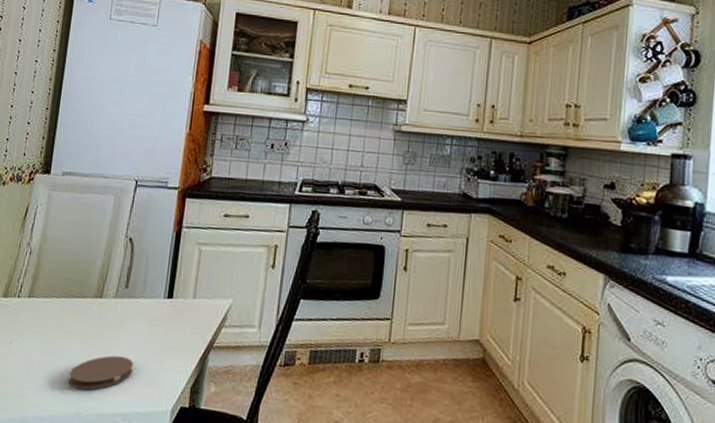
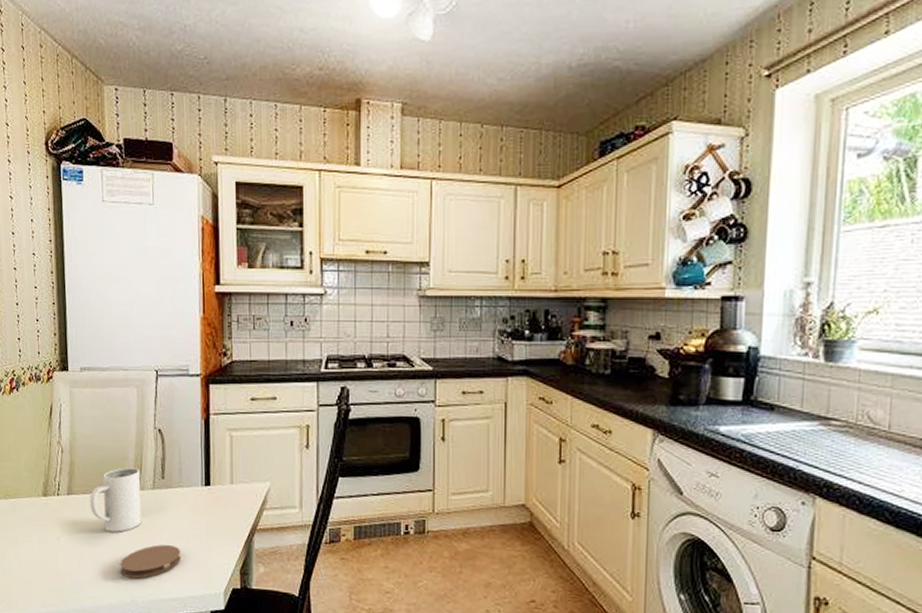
mug: none [48,273,106,340] -> present [89,467,142,532]

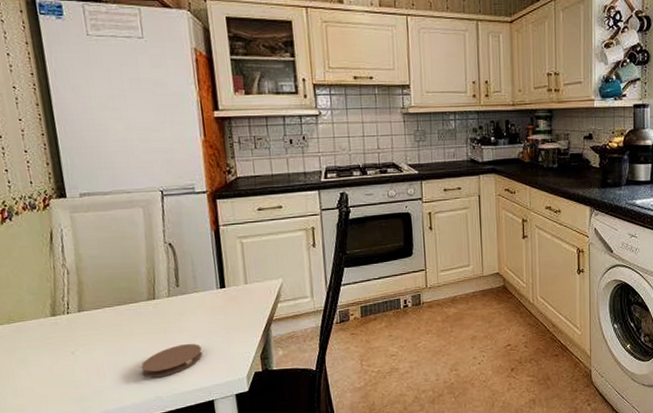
mug: present [89,467,142,532] -> none [102,280,159,340]

